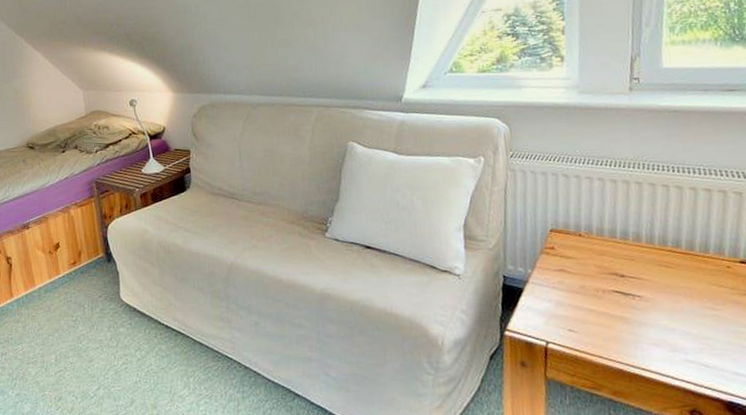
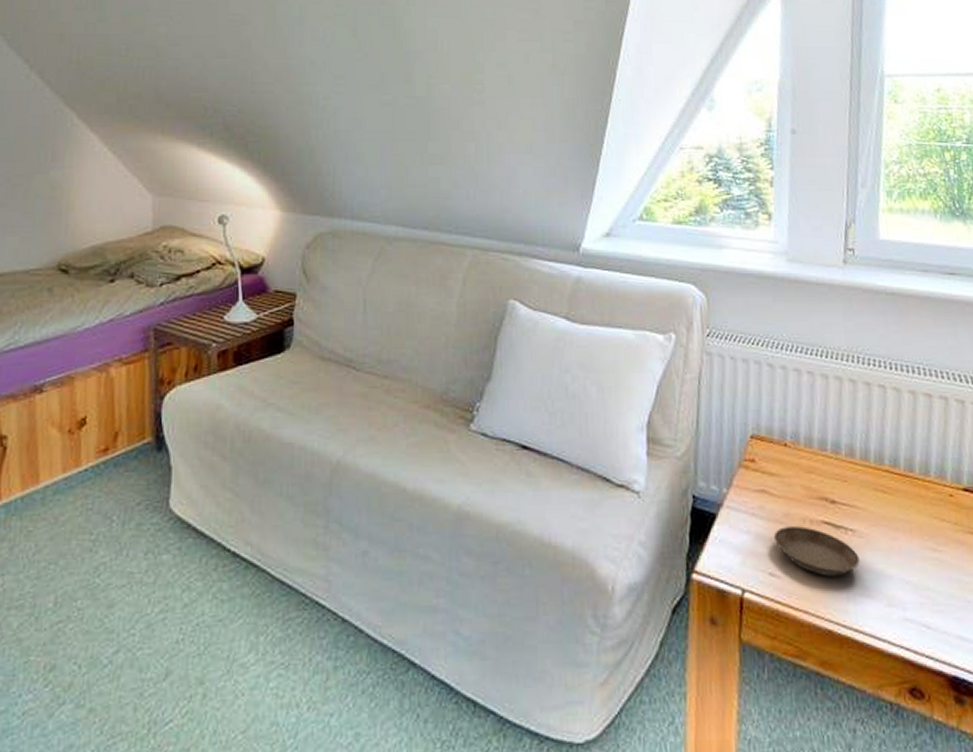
saucer: none [571,295,646,331] -> present [773,526,860,576]

